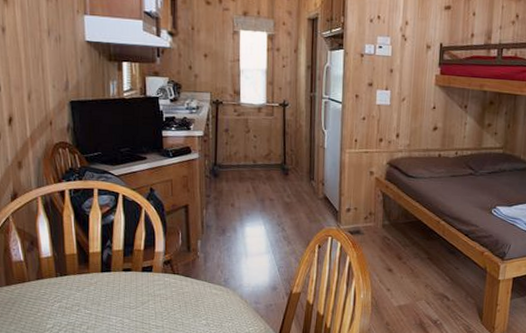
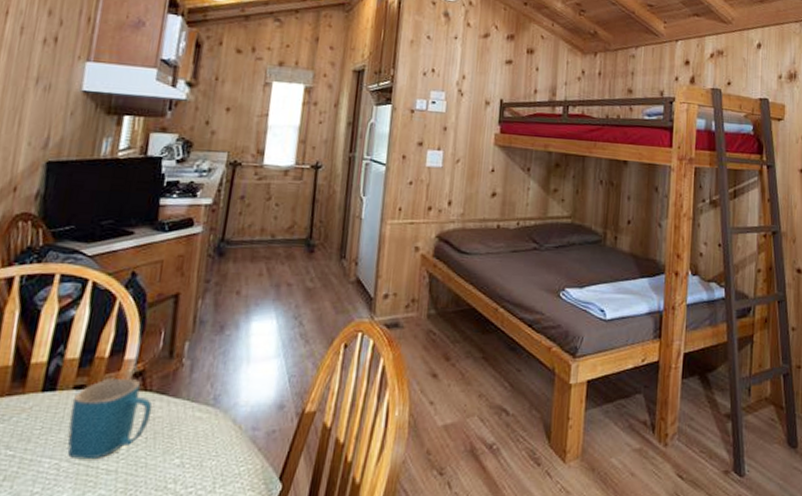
mug: none [124,265,181,319] -> present [67,379,153,460]

